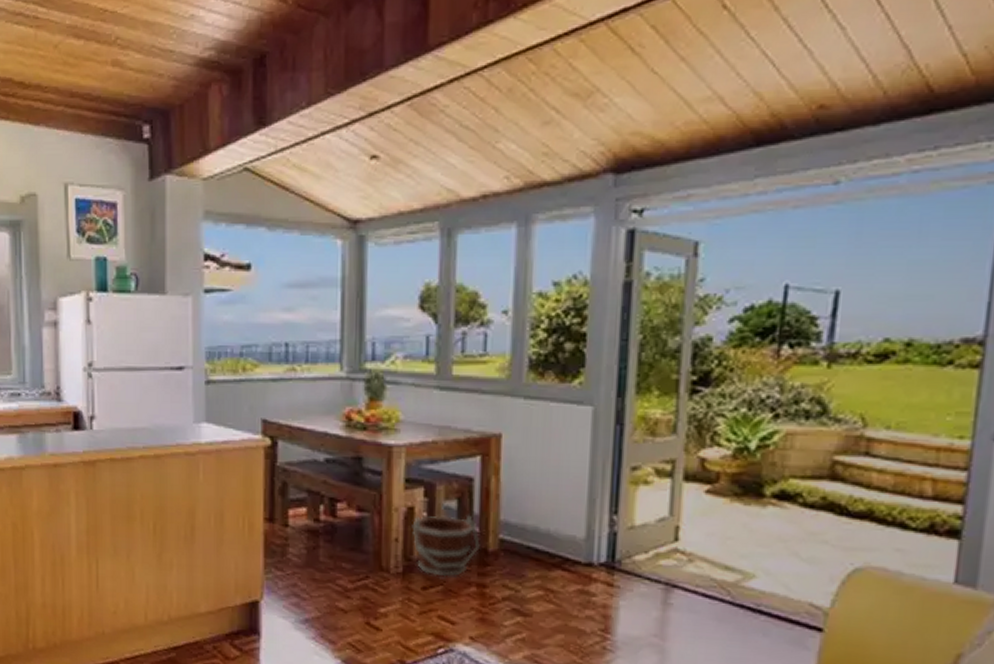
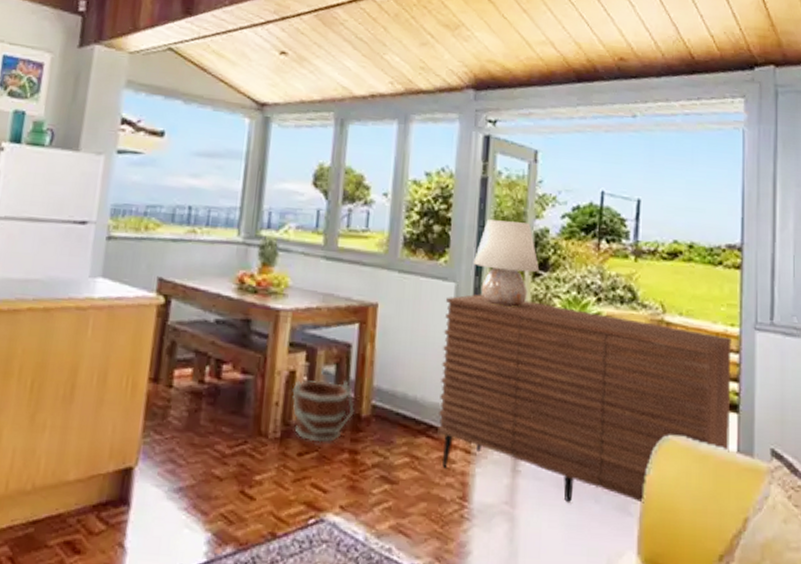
sideboard: none [574,417,959,637] -> present [437,294,732,503]
table lamp: none [615,331,699,430] -> present [474,219,540,307]

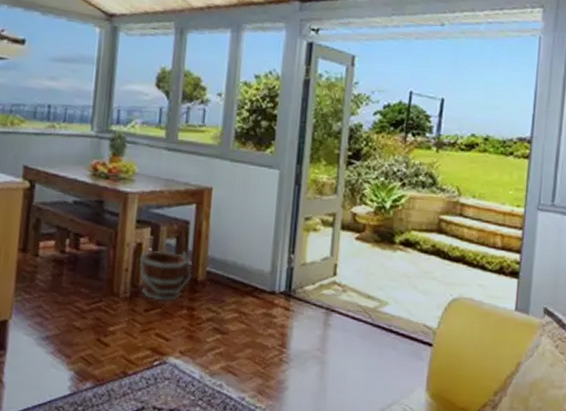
sideboard: present [437,294,732,503] -> none [262,179,517,351]
table lamp: present [474,219,540,307] -> none [296,116,353,191]

